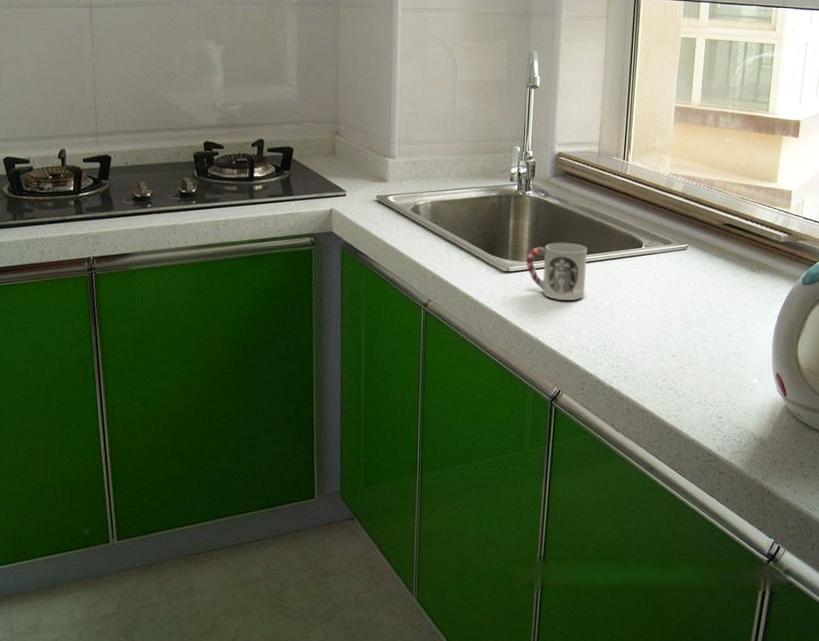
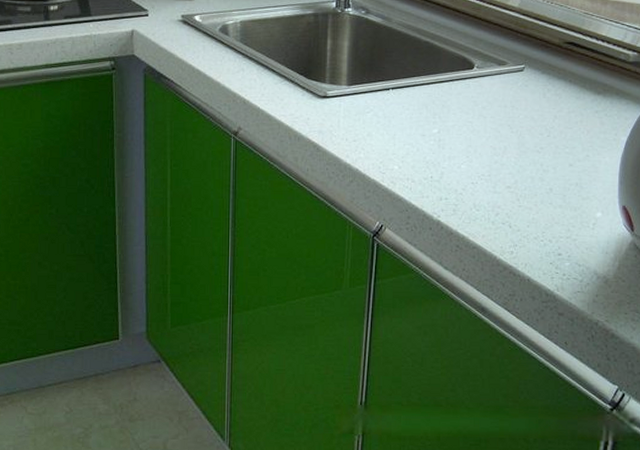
cup: present [526,242,587,300] -> none [345,64,412,127]

